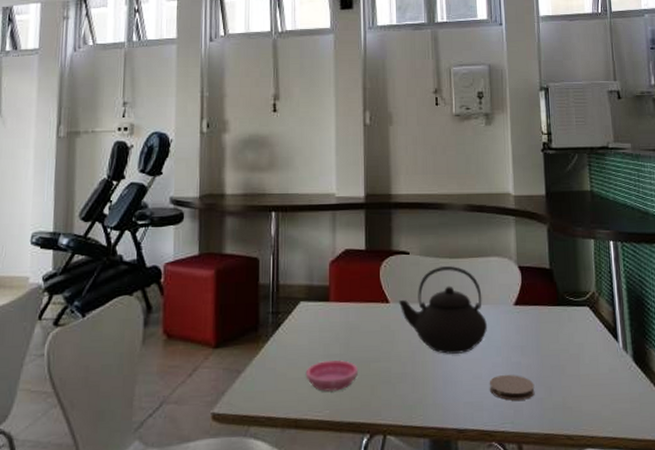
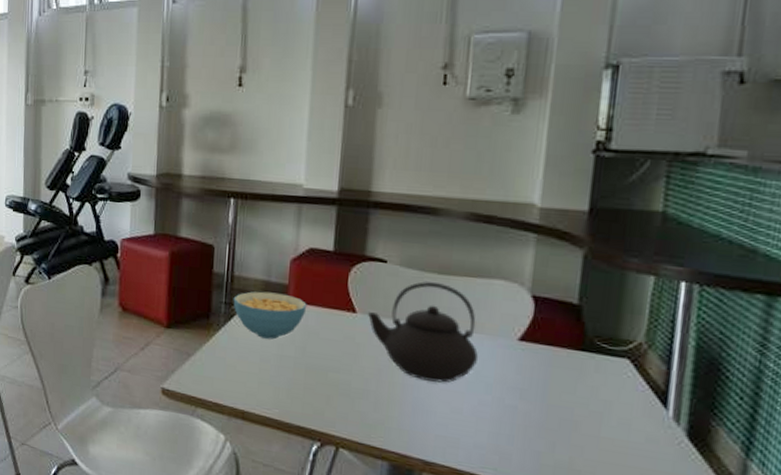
cereal bowl: none [279,295,347,341] -> present [233,291,307,340]
saucer: present [305,360,358,391] -> none [256,360,313,393]
coaster: present [489,374,535,401] -> none [470,415,532,449]

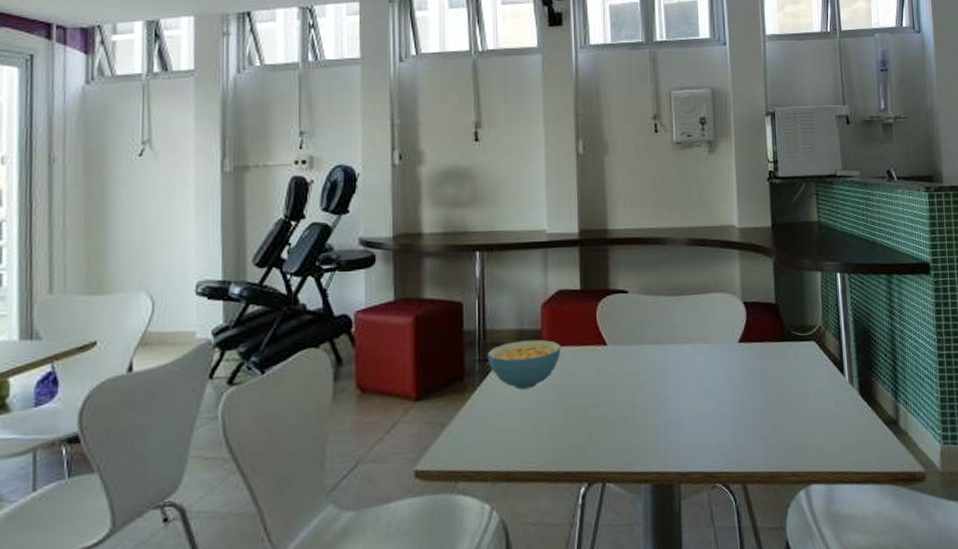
teapot: present [368,281,478,383] -> none [617,304,711,396]

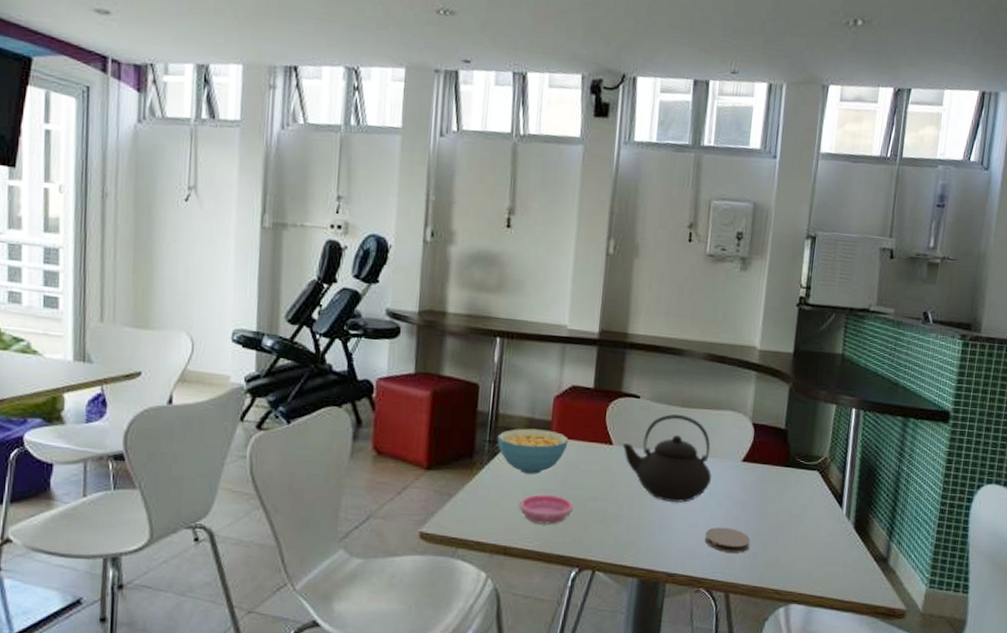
saucer: none [517,407,574,441] -> present [518,494,573,524]
teapot: none [617,304,711,396] -> present [623,414,711,503]
coaster: none [713,413,760,441] -> present [705,527,751,553]

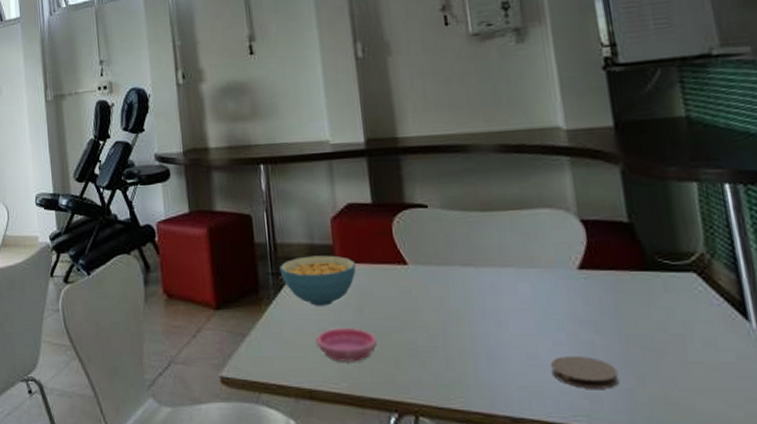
teapot: present [623,414,711,503] -> none [420,221,542,327]

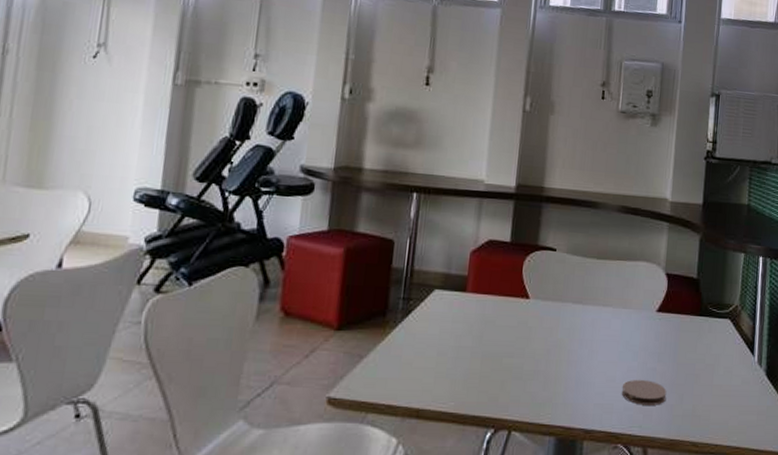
cereal bowl: present [279,255,356,306] -> none [411,284,485,332]
saucer: present [315,328,377,362] -> none [432,352,489,383]

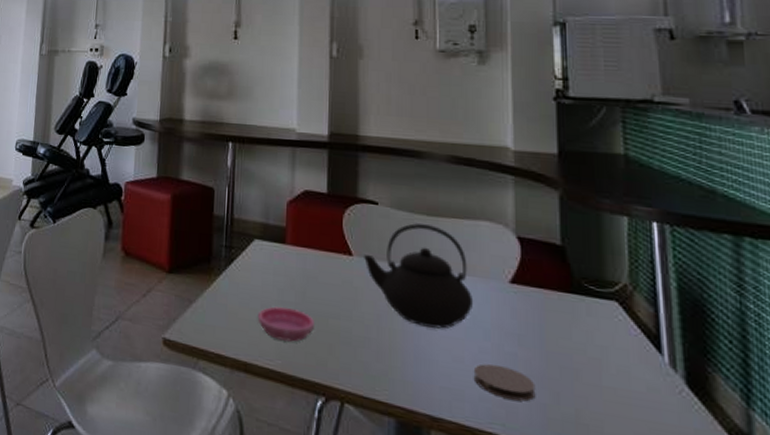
saucer: none [432,352,489,383] -> present [257,306,314,342]
teapot: none [539,266,627,355] -> present [364,223,473,329]

